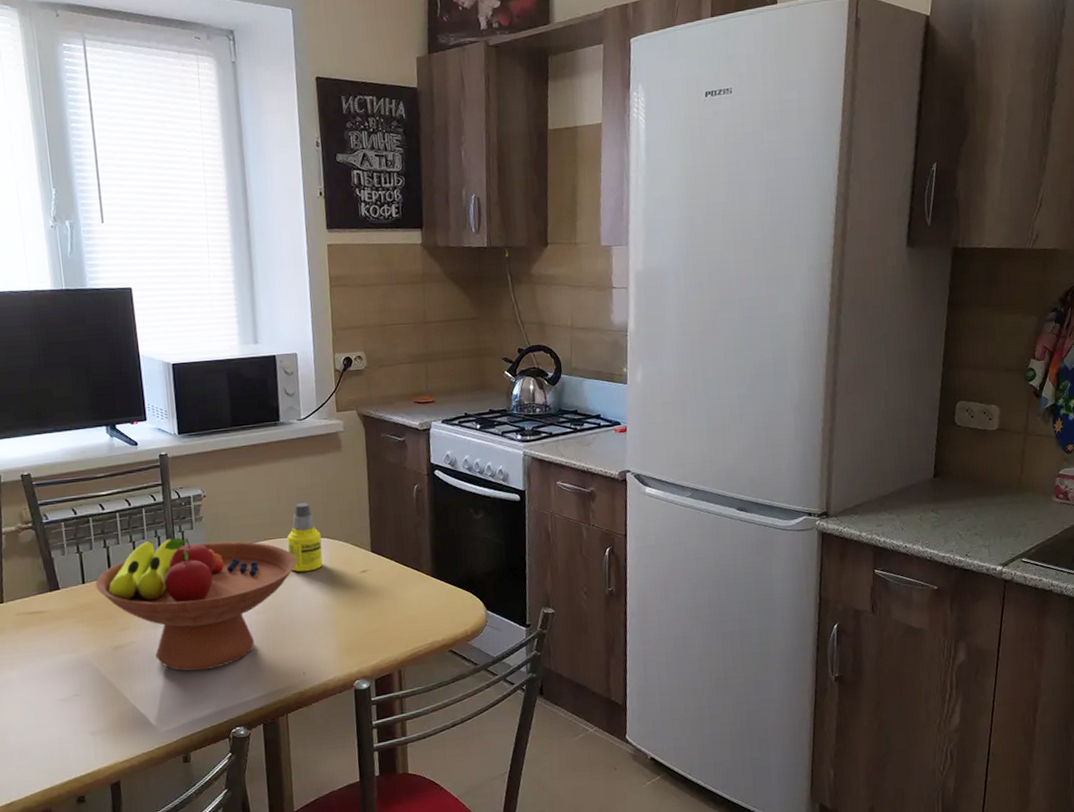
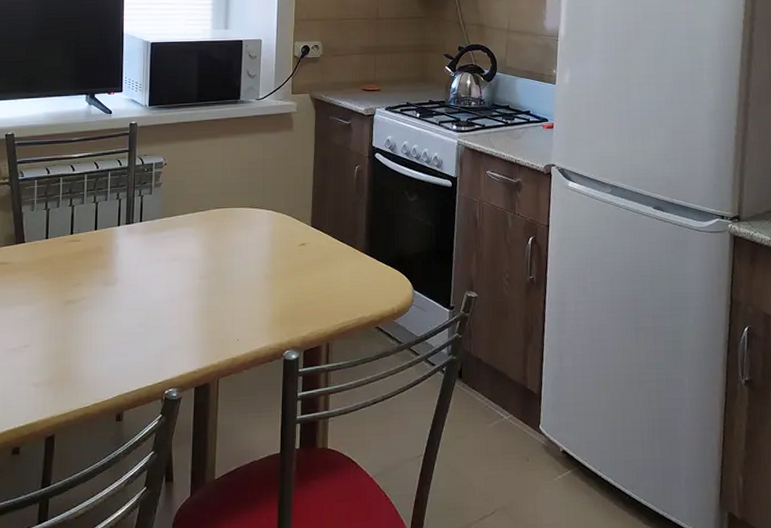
fruit bowl: present [95,537,298,671] -> none [57,201,243,330]
bottle: present [287,503,323,572] -> none [235,176,267,241]

